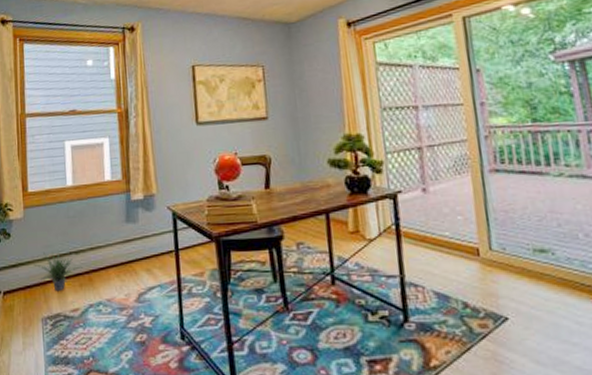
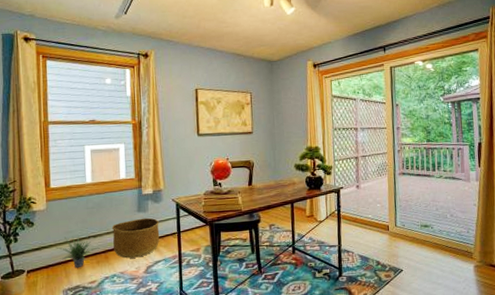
basket: none [96,230,154,282] -> present [111,217,160,259]

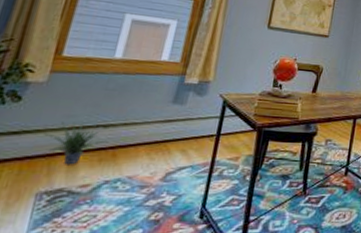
basket: present [111,217,160,259] -> none [127,111,197,160]

